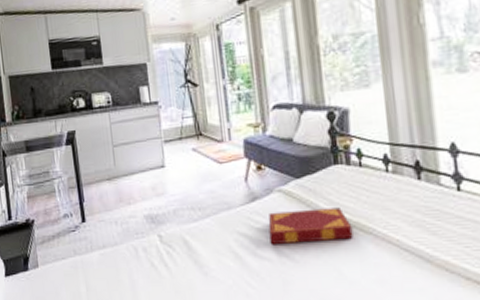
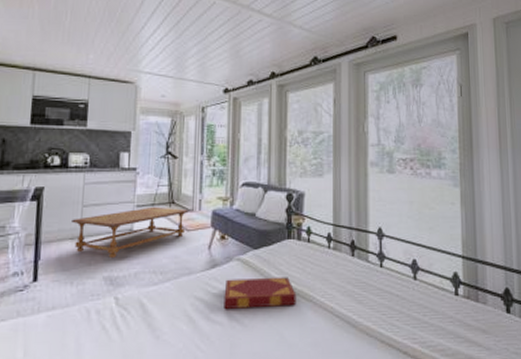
coffee table: none [105,140,219,197] -> present [72,206,189,259]

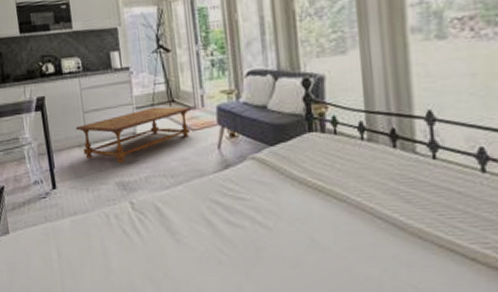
hardback book: present [224,277,297,310] -> none [241,175,327,213]

